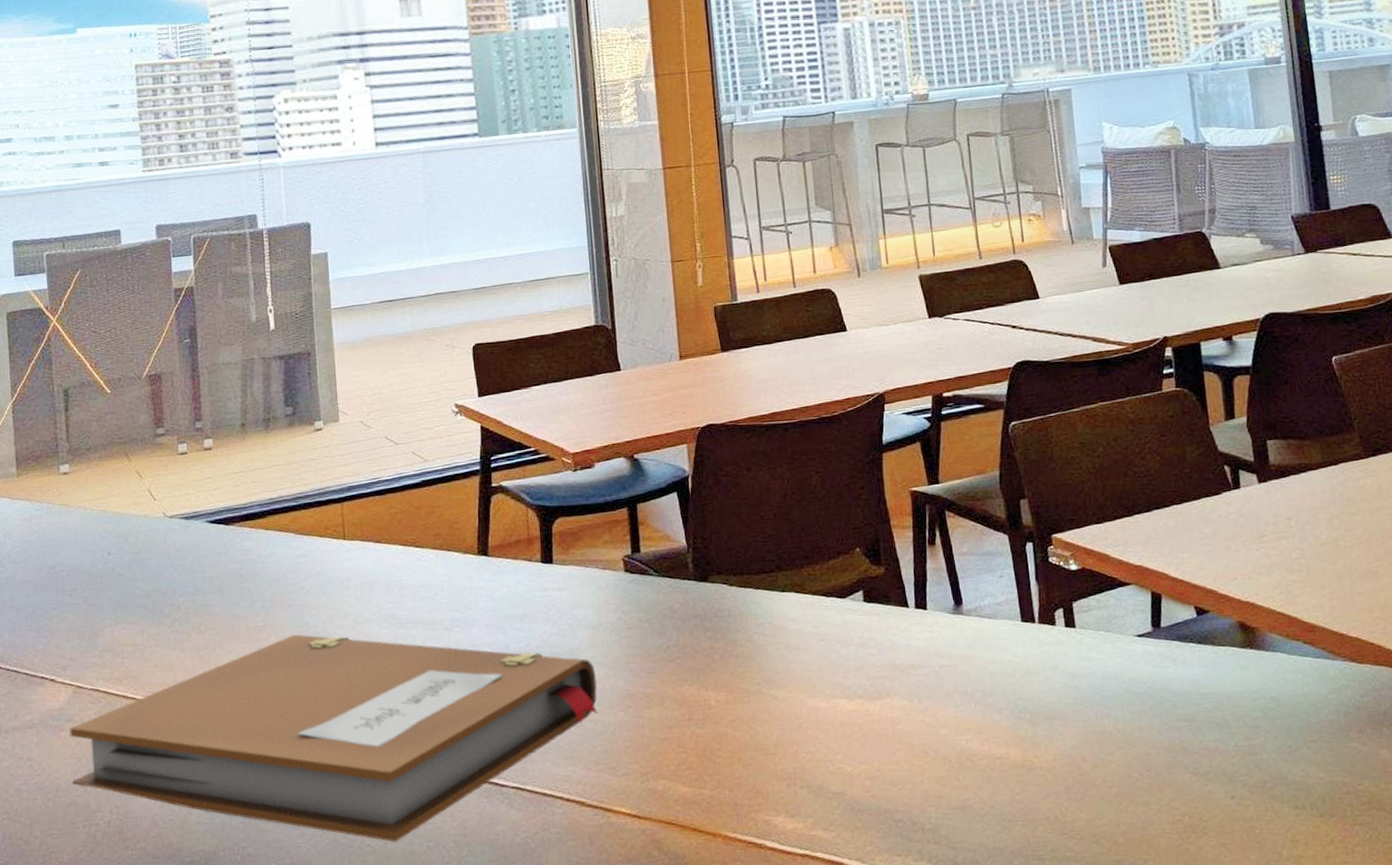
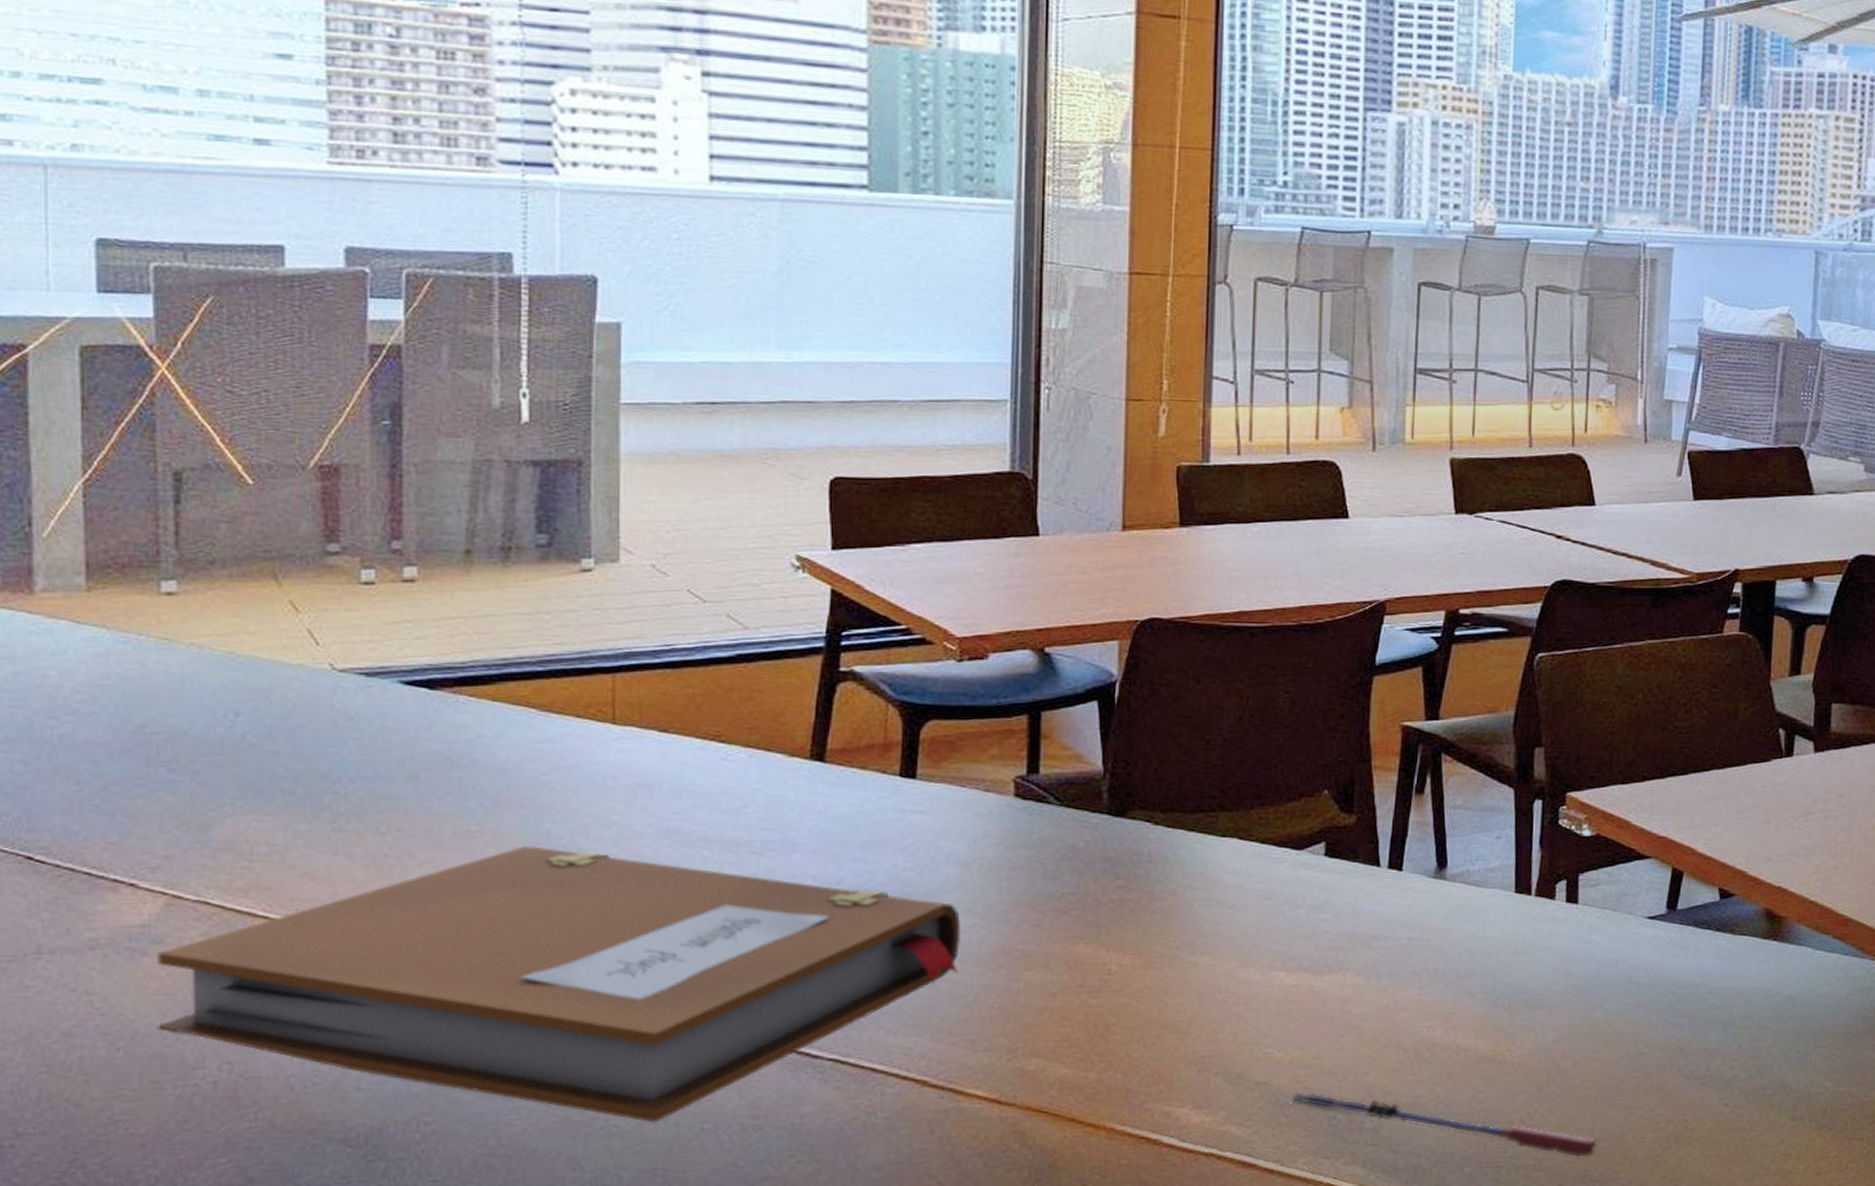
pen: none [864,800,1125,850] -> present [1292,1092,1597,1158]

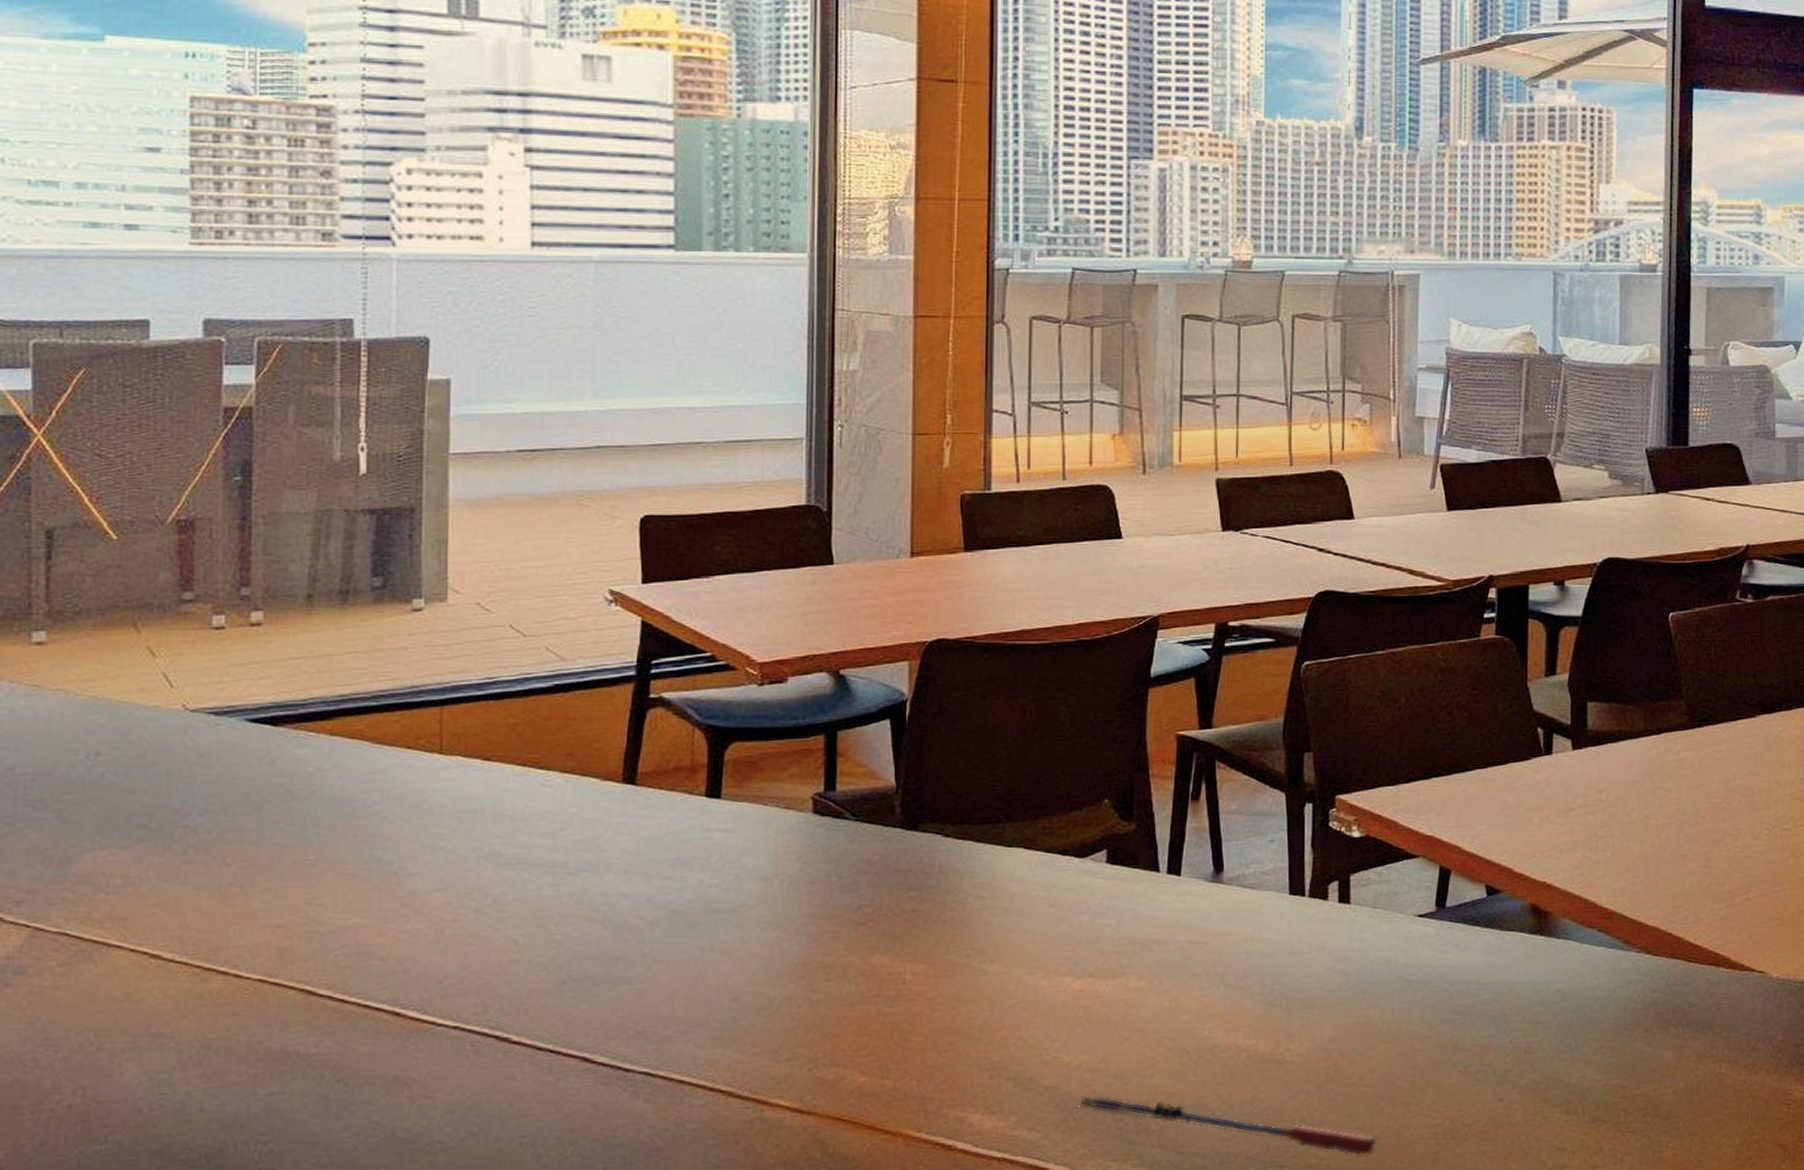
notebook: present [157,845,962,1123] -> none [19,871,764,1138]

